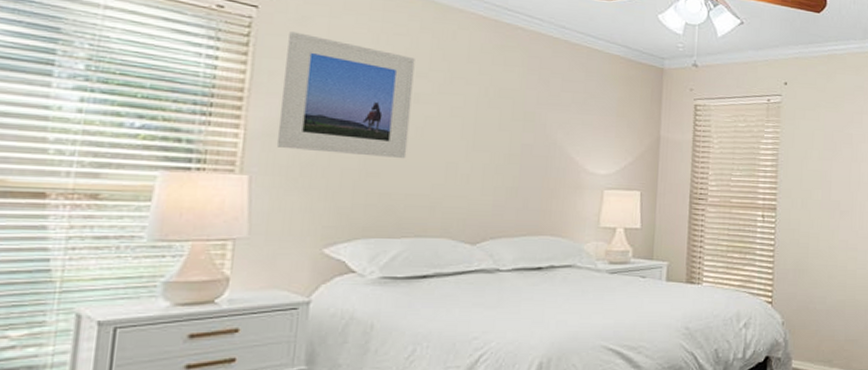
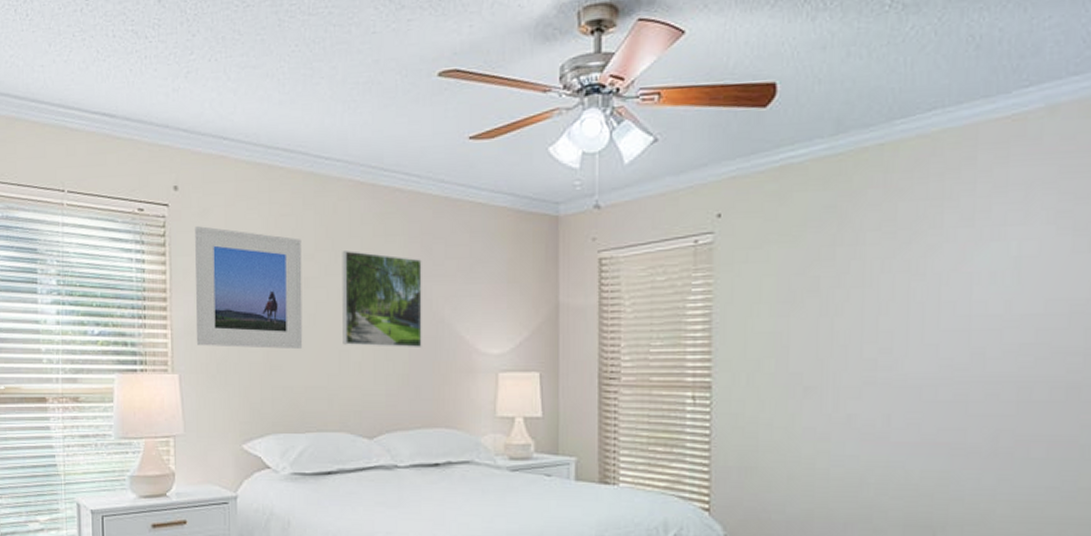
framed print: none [451,74,539,164] -> present [342,251,422,347]

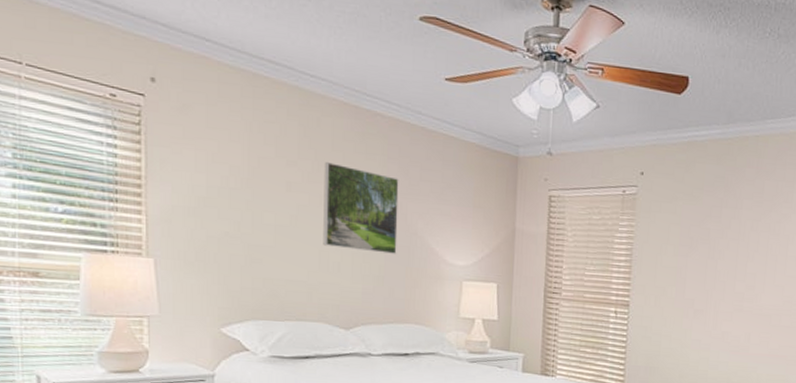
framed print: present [195,226,303,350] -> none [173,120,285,247]

